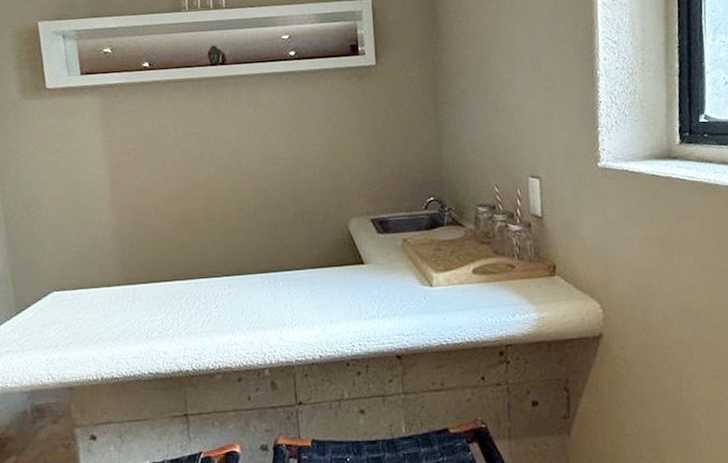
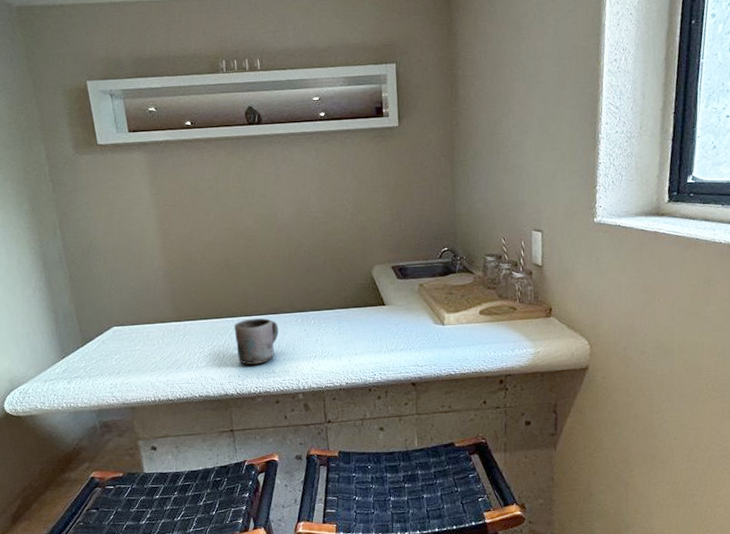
mug: none [190,280,243,336] -> present [234,318,279,365]

